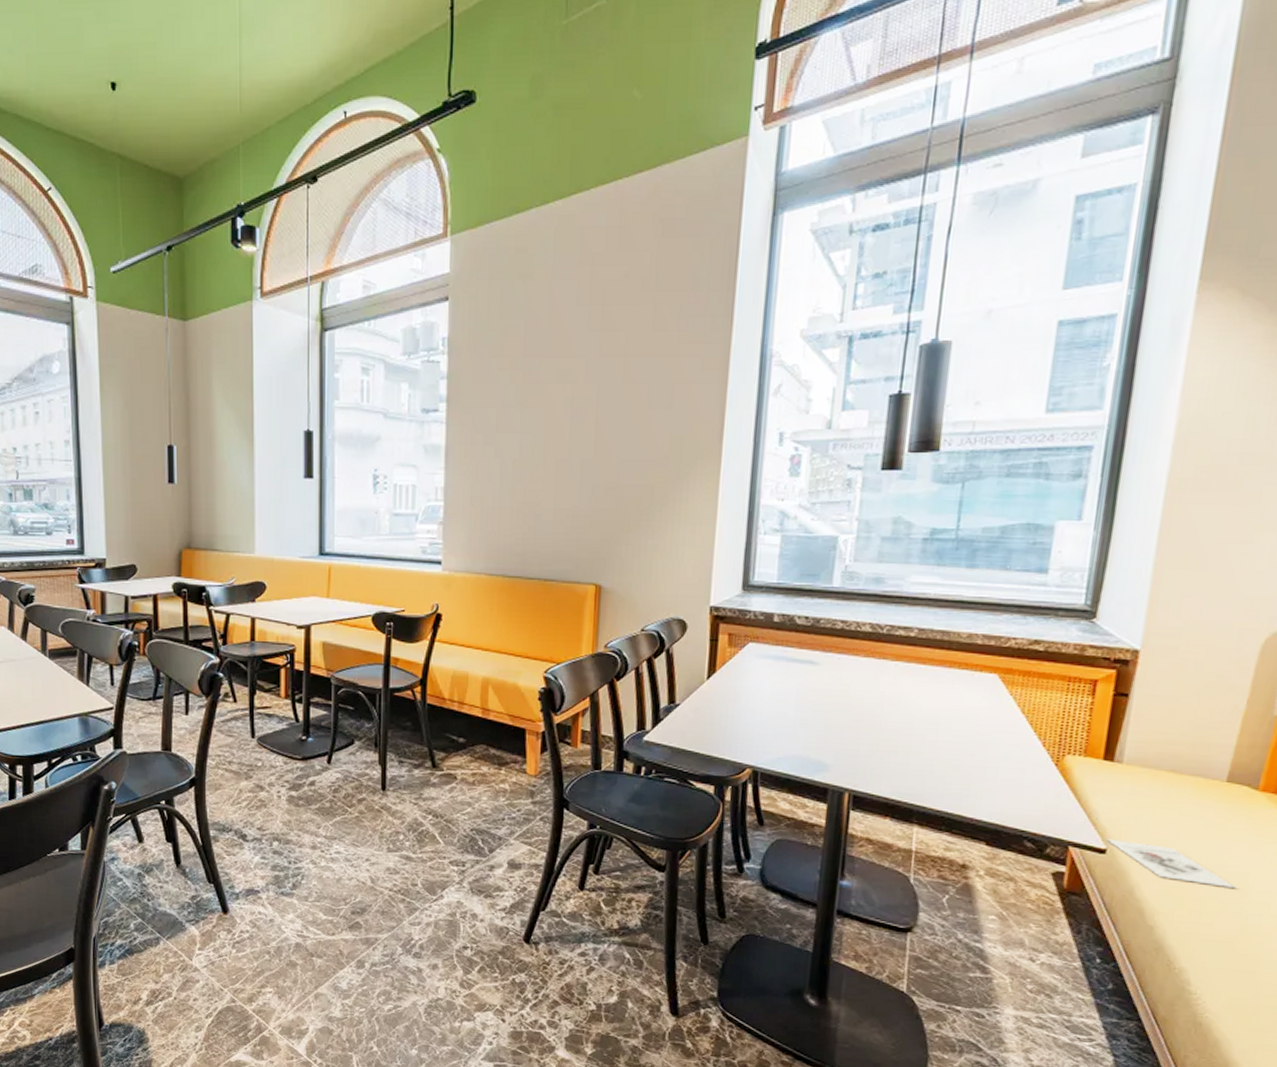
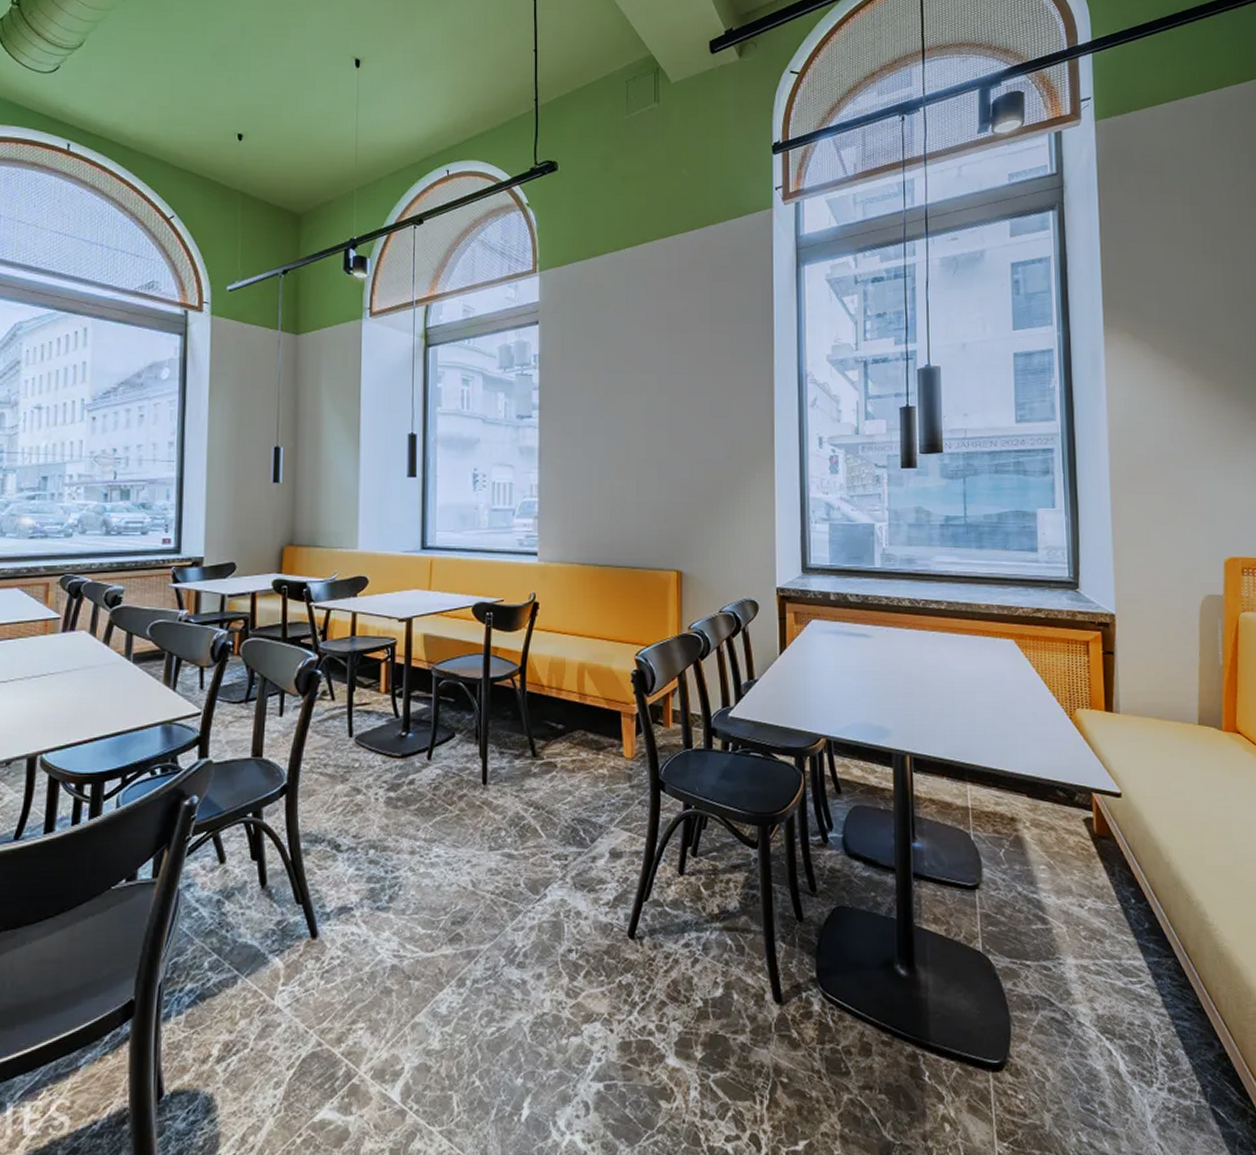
architectural model: present [1106,839,1237,888] -> none [1119,783,1224,821]

